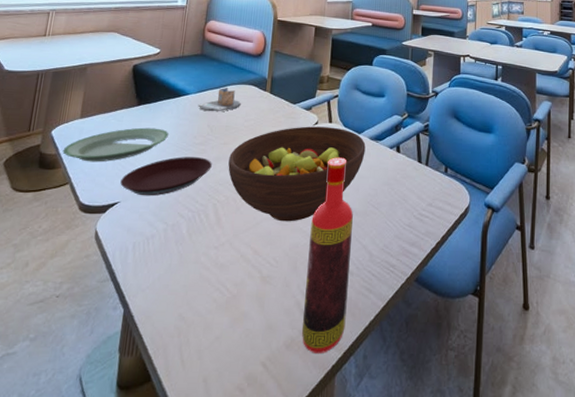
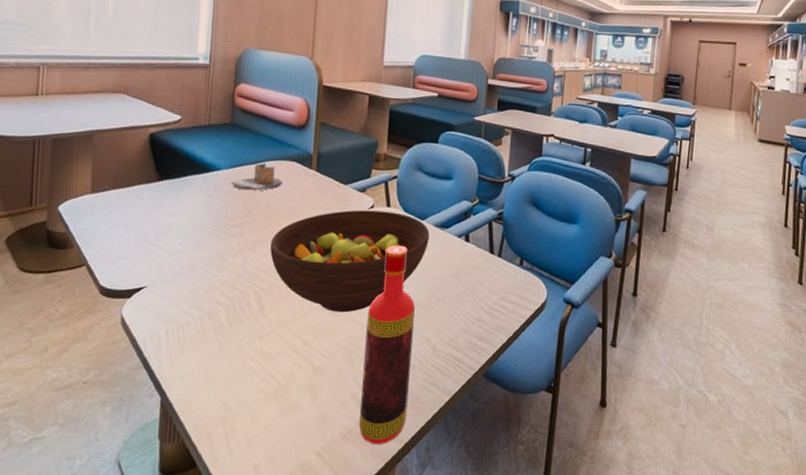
plate: present [62,127,169,162] -> none [74,205,198,243]
plate: present [120,157,212,196] -> none [145,239,251,282]

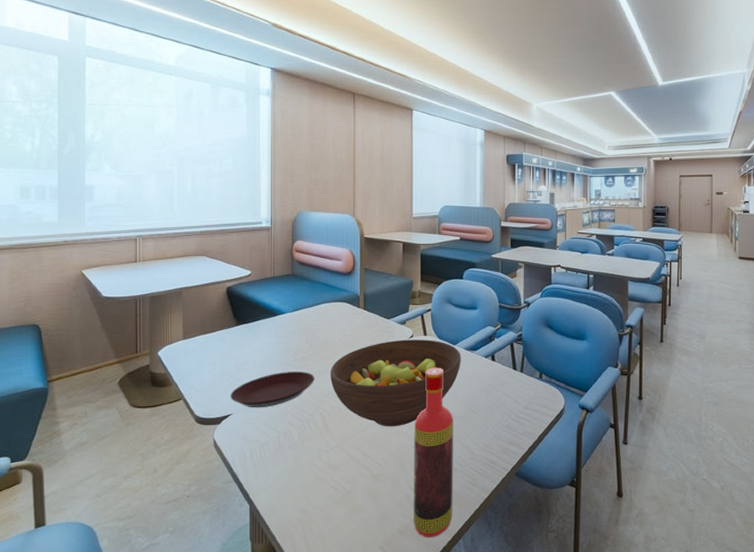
plate: none [145,239,251,282] -> present [230,372,315,408]
napkin holder: present [231,162,282,191] -> none [294,305,336,329]

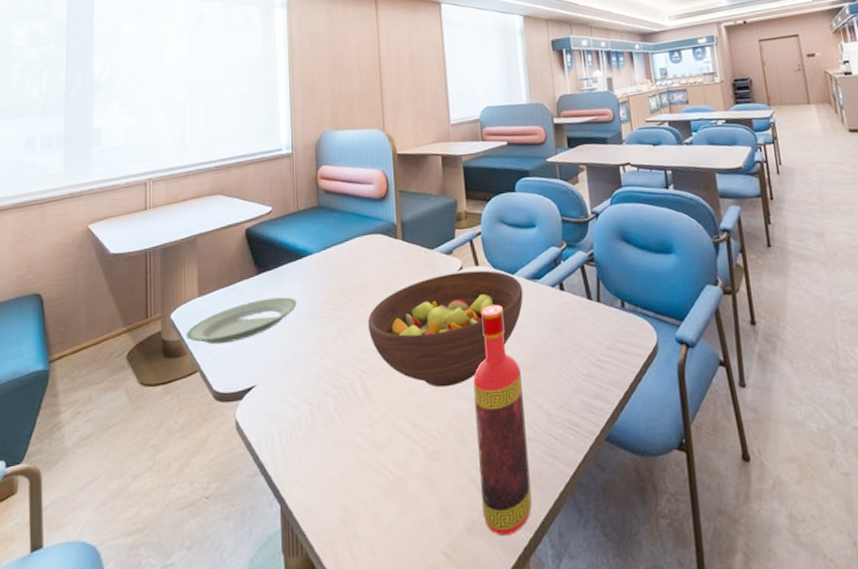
plate: none [171,346,270,379] -> present [186,297,297,345]
plate: present [230,372,315,408] -> none [253,324,350,376]

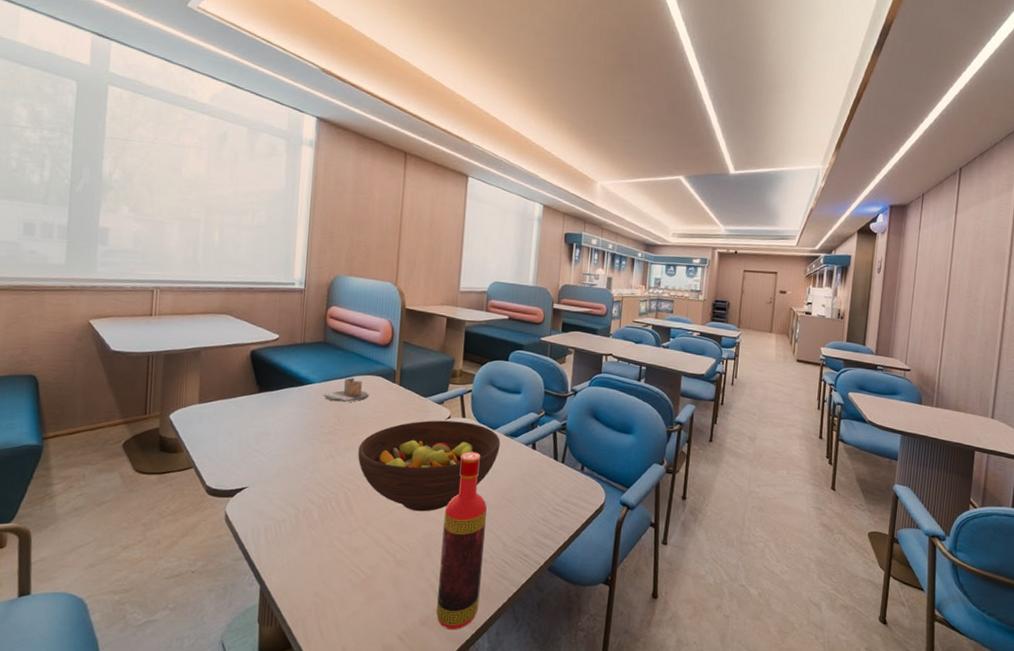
plate: present [186,297,297,345] -> none [183,415,294,448]
napkin holder: none [323,239,371,271] -> present [323,377,369,403]

